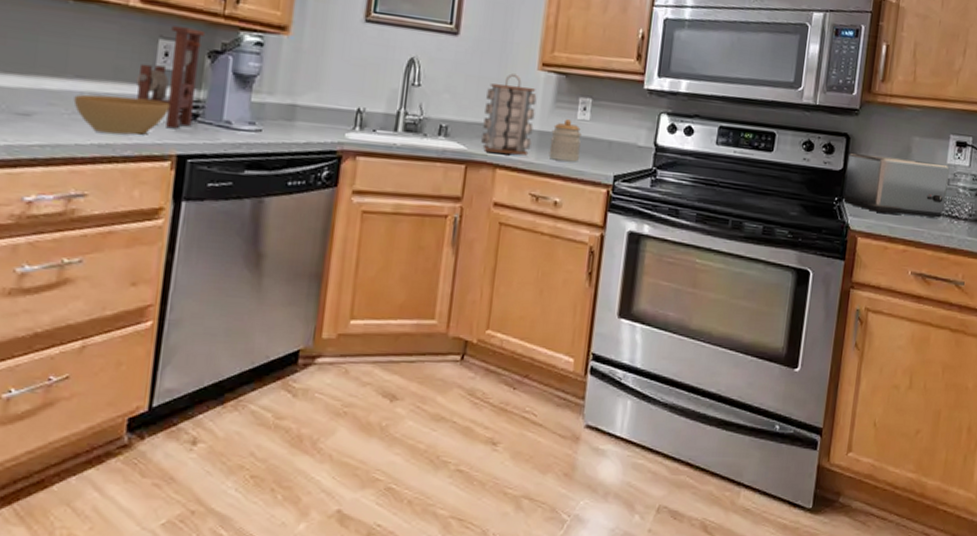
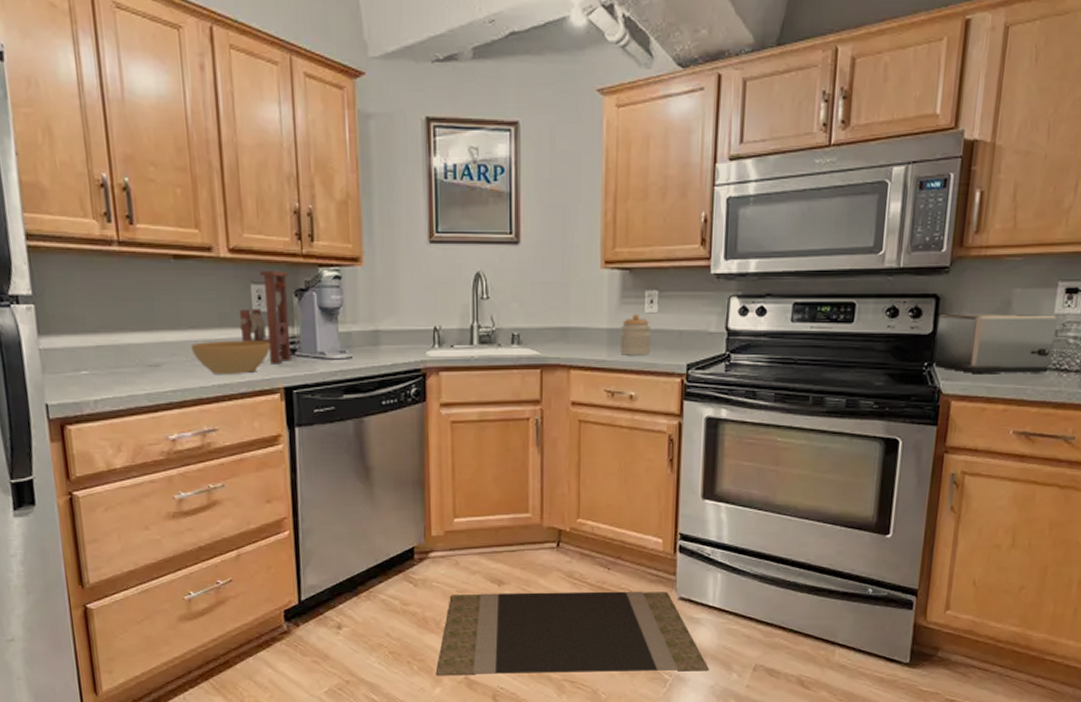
doormat: none [302,409,611,511] -> present [435,591,709,675]
spice rack: present [481,73,537,156] -> none [552,275,603,356]

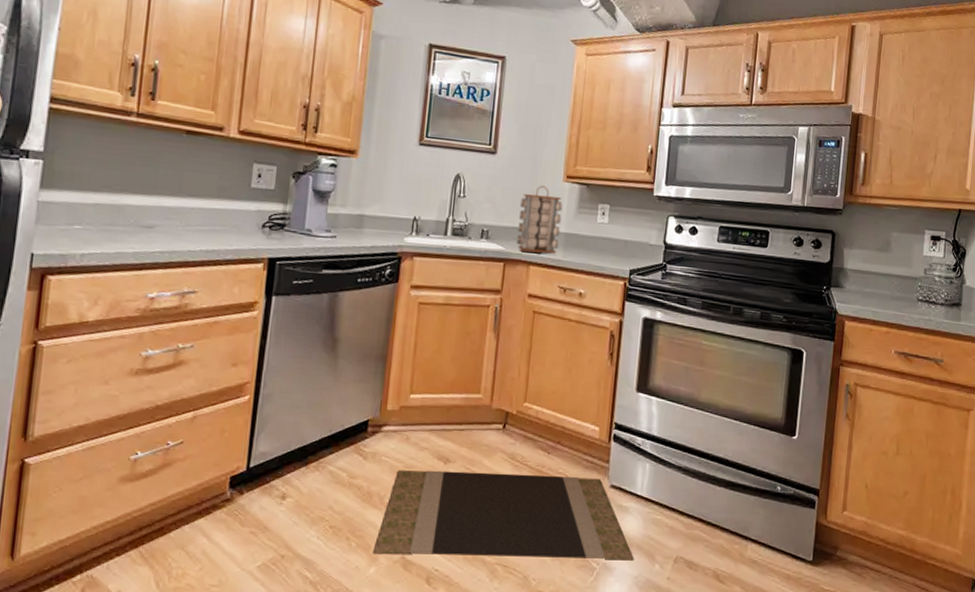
bowl: present [191,340,271,374] -> none [186,209,263,243]
paper towel holder: present [238,271,292,365] -> none [235,152,290,237]
spice rack: none [552,275,603,356] -> present [517,185,563,255]
jar: present [620,314,651,355] -> none [573,223,601,259]
toaster: present [933,313,1058,375] -> none [830,247,926,304]

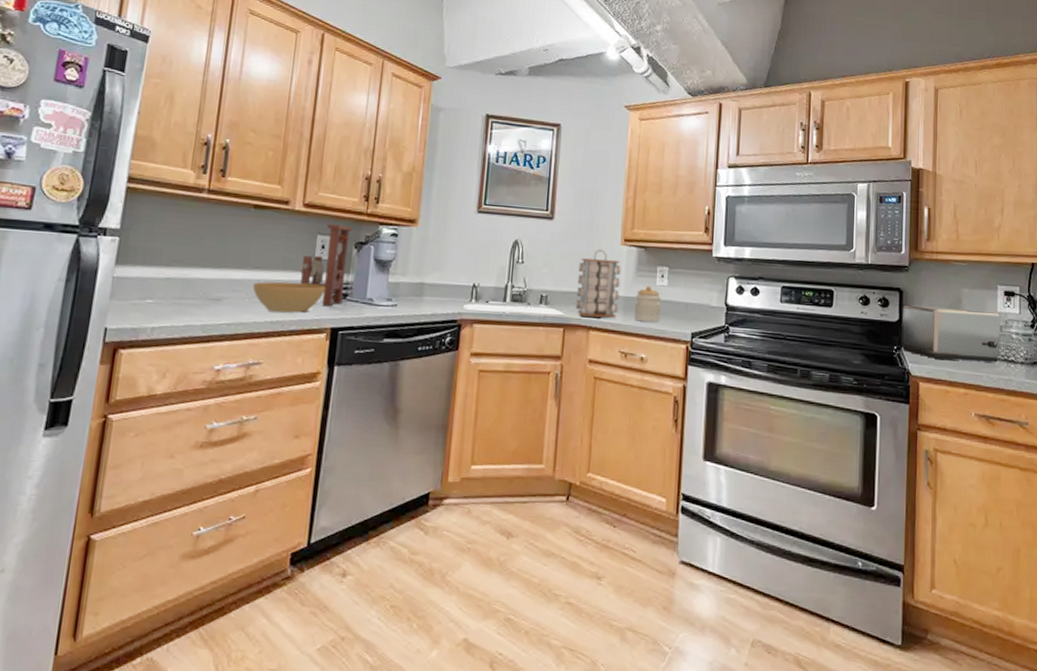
bowl: none [186,209,263,243] -> present [252,281,326,313]
paper towel holder: none [235,152,290,237] -> present [299,224,352,307]
doormat: present [372,470,634,561] -> none [434,545,708,644]
jar: none [573,223,601,259] -> present [633,286,661,323]
toaster: none [830,247,926,304] -> present [901,305,1001,363]

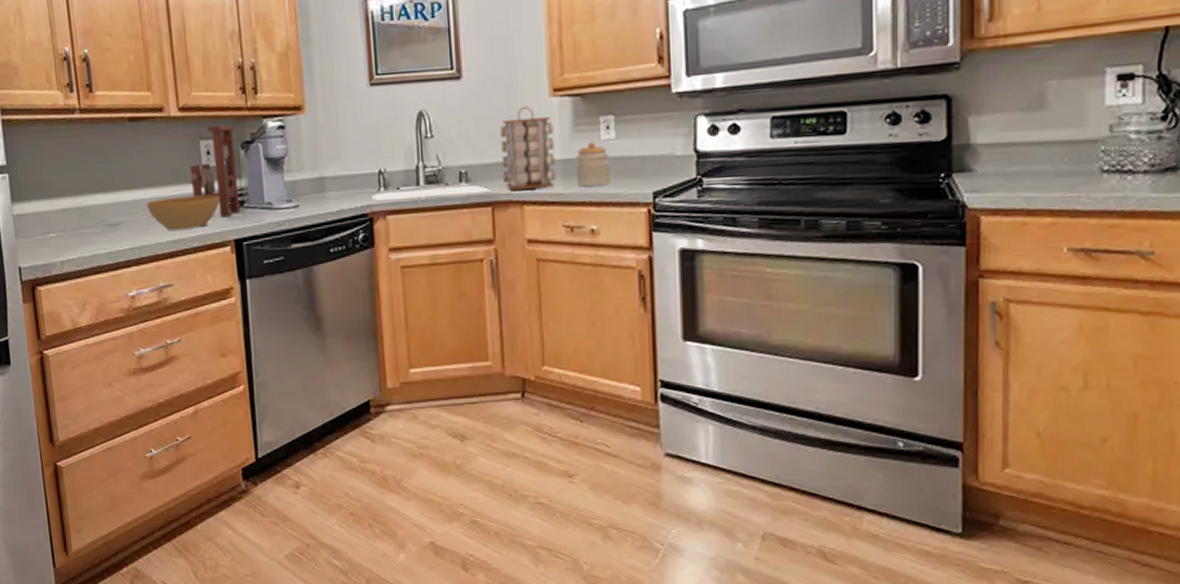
toaster: present [901,305,1001,363] -> none [951,107,1111,184]

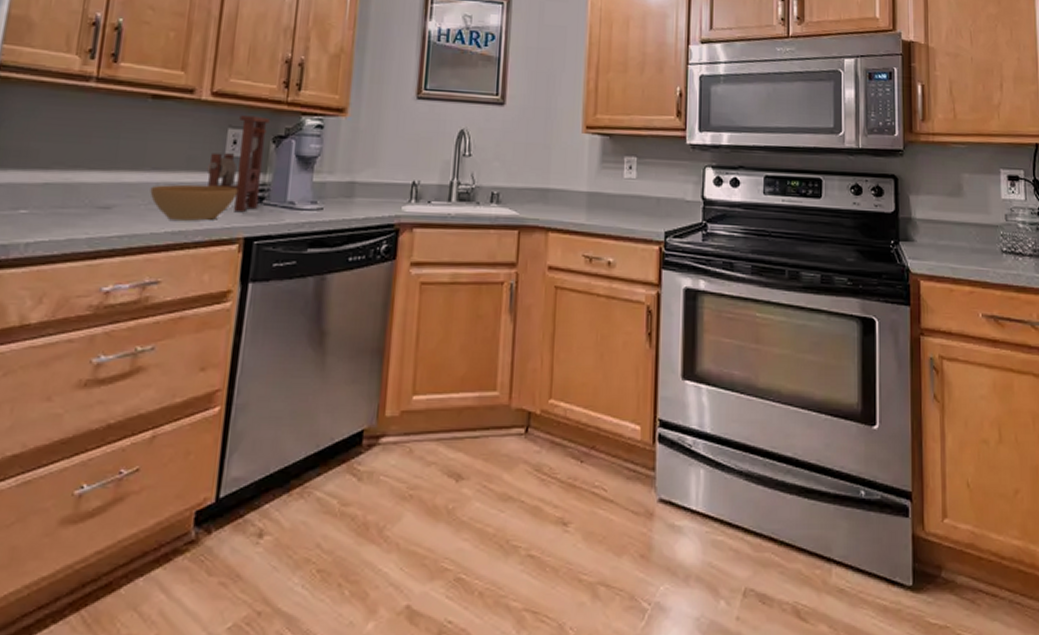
spice rack: present [499,106,556,191] -> none [532,138,583,218]
jar: present [575,142,610,187] -> none [599,179,629,221]

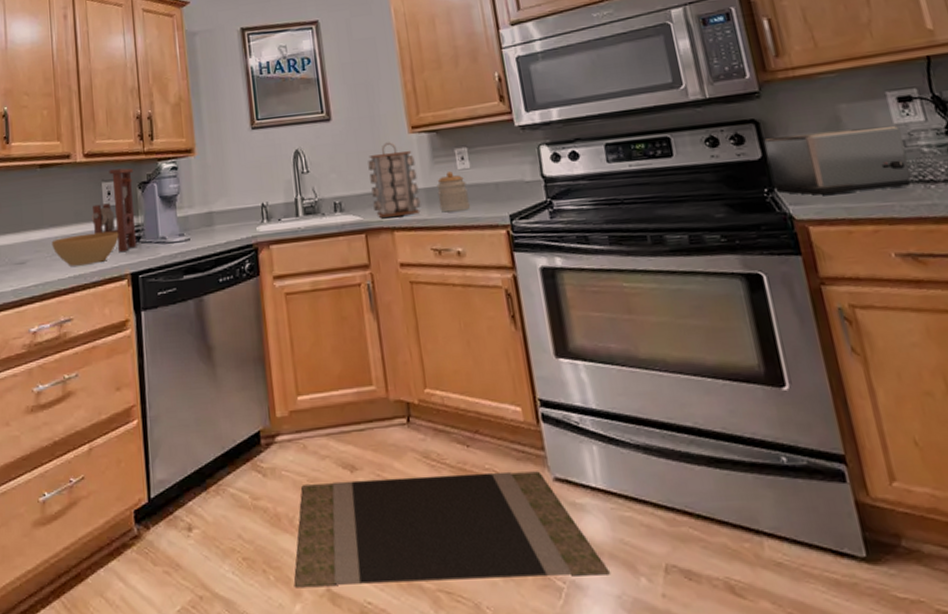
doormat: none [370,490,693,603] -> present [293,471,610,587]
spice rack: none [532,138,583,218] -> present [367,142,421,219]
jar: none [599,179,629,221] -> present [436,171,470,213]
toaster: none [898,193,1007,257] -> present [764,125,912,196]

